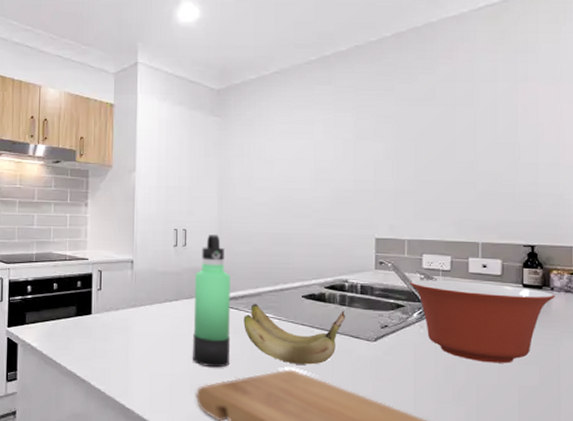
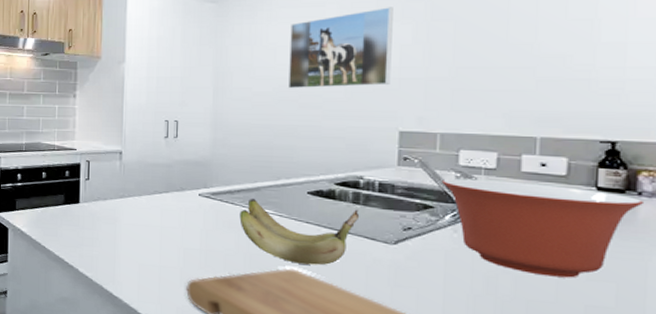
thermos bottle: present [192,235,231,368] -> none [183,126,226,263]
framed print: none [284,126,368,199] -> present [289,7,393,89]

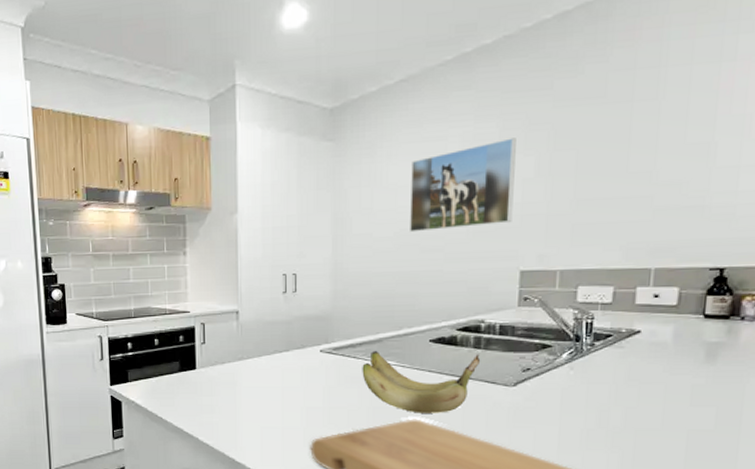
mixing bowl: present [442,178,643,278] -> none [561,314,745,405]

